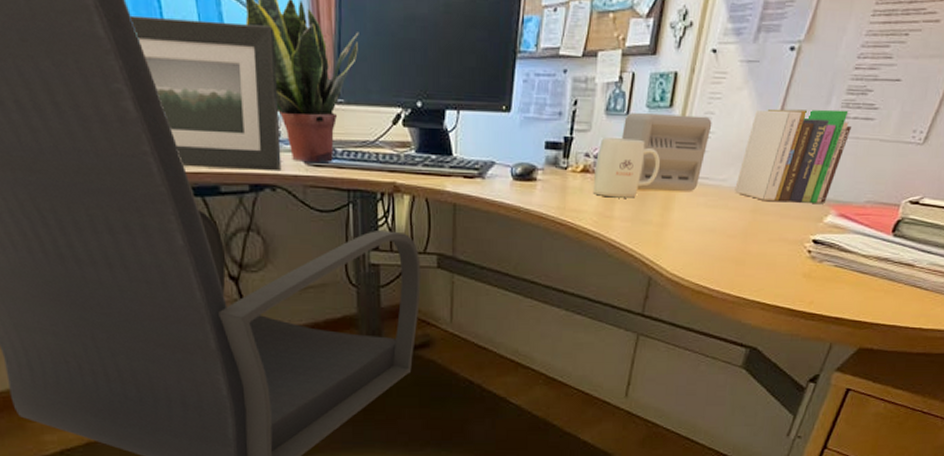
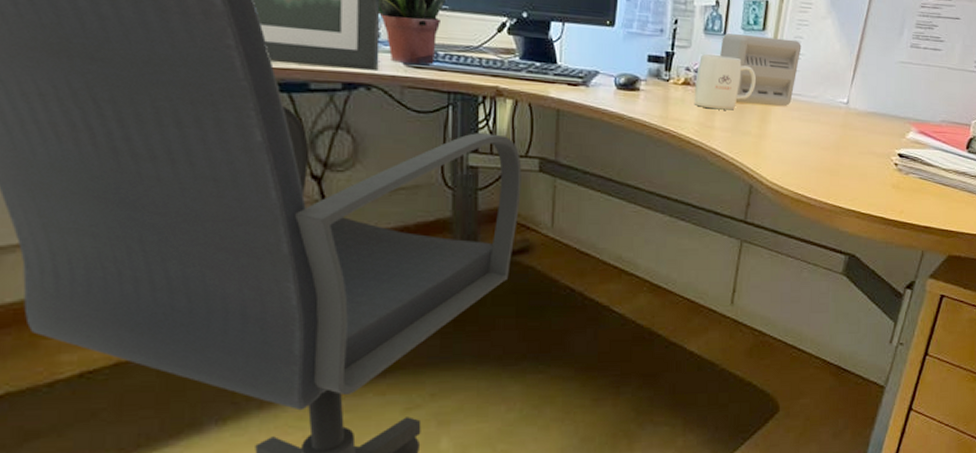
books: present [735,108,851,203] -> none [825,36,922,121]

